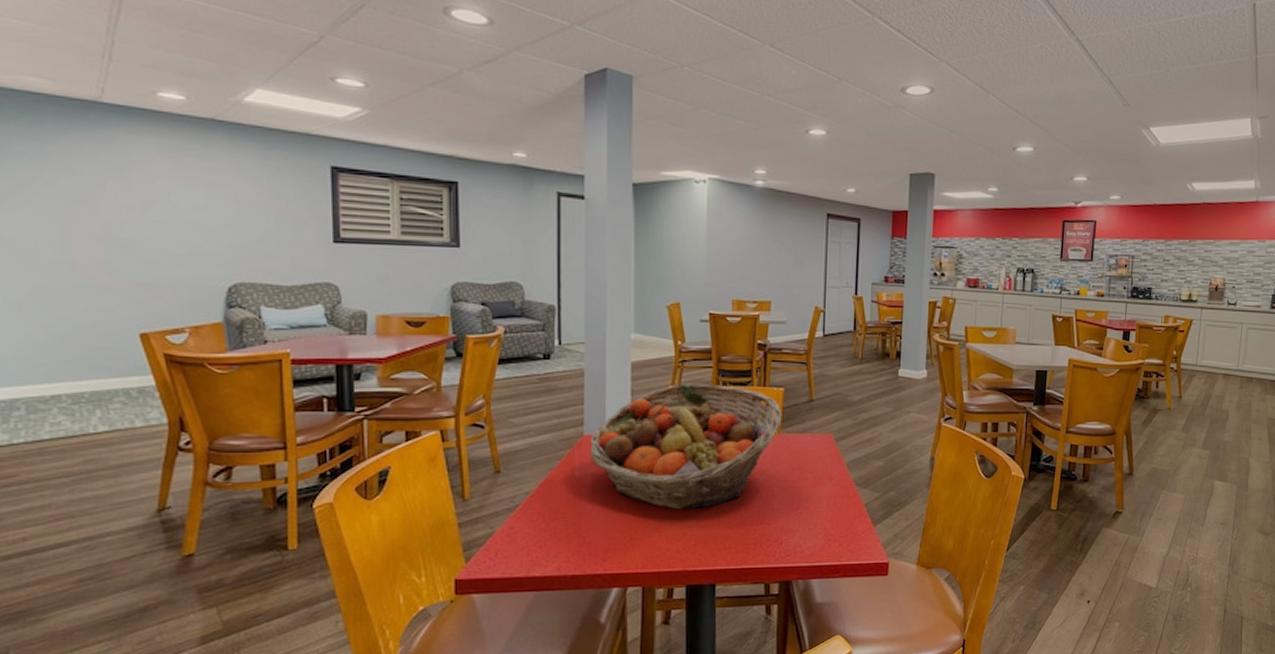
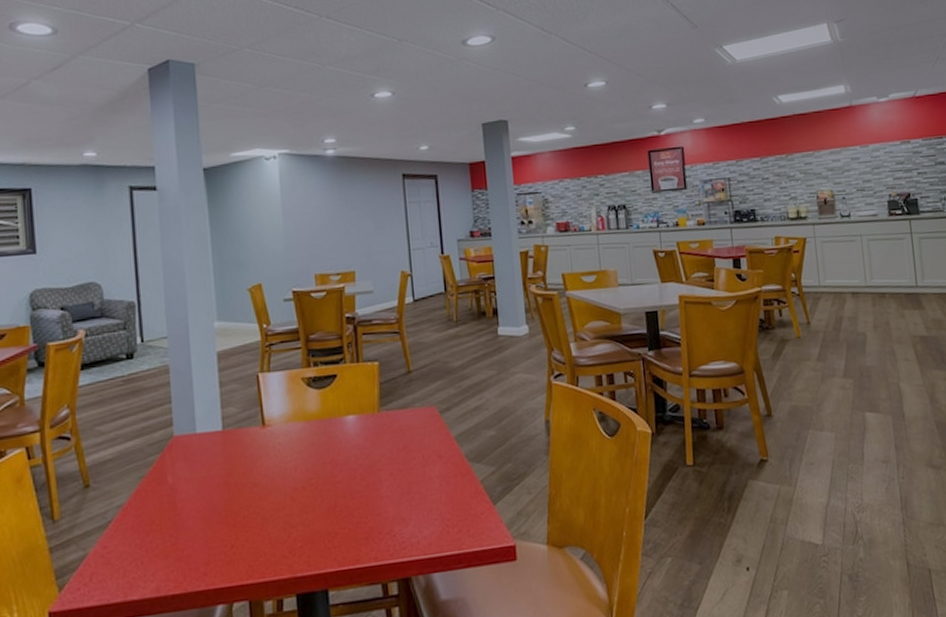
fruit basket: present [590,383,782,510] -> none [180,366,380,509]

